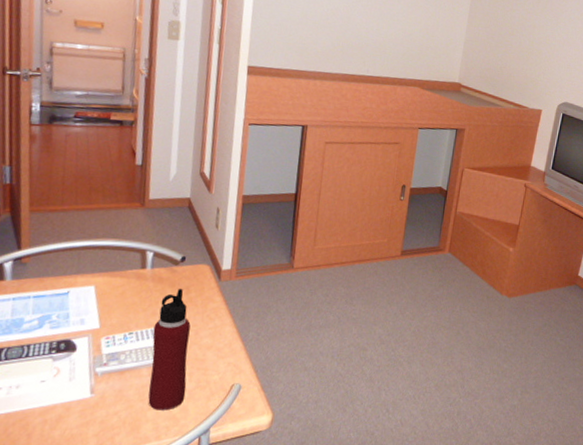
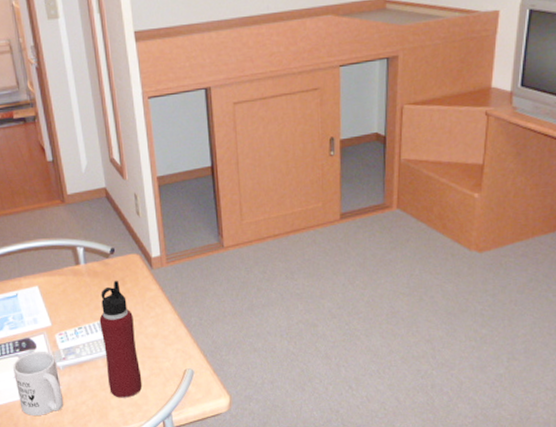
mug: none [40,354,96,425] -> present [13,351,63,416]

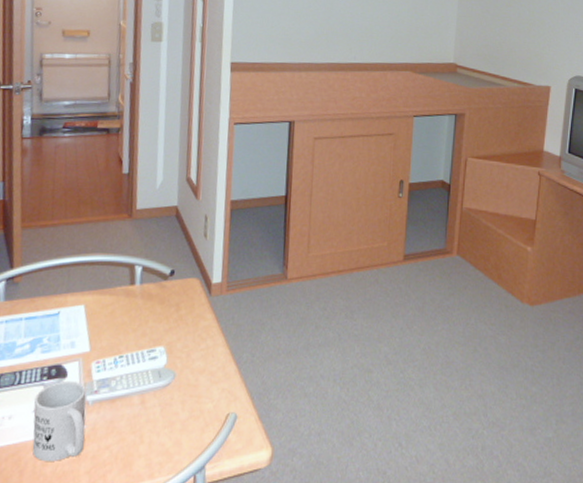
water bottle: present [99,281,142,398] -> none [140,306,182,444]

